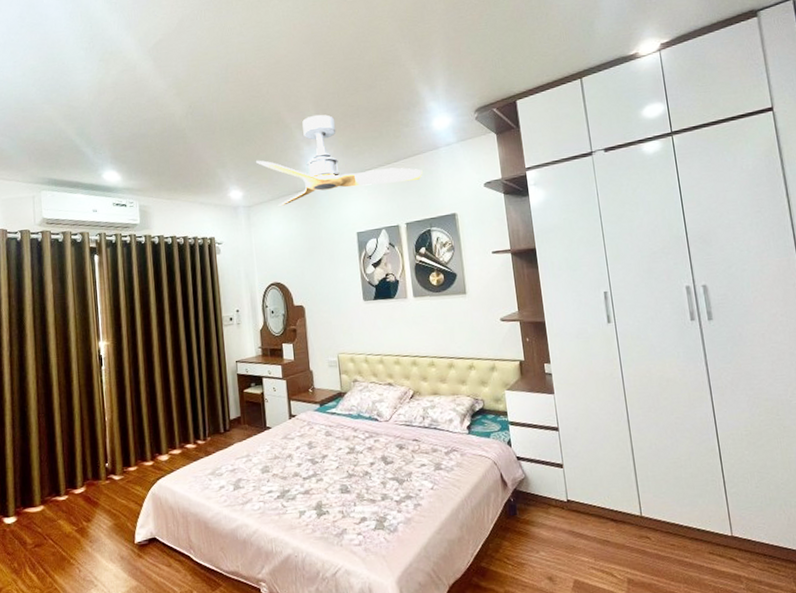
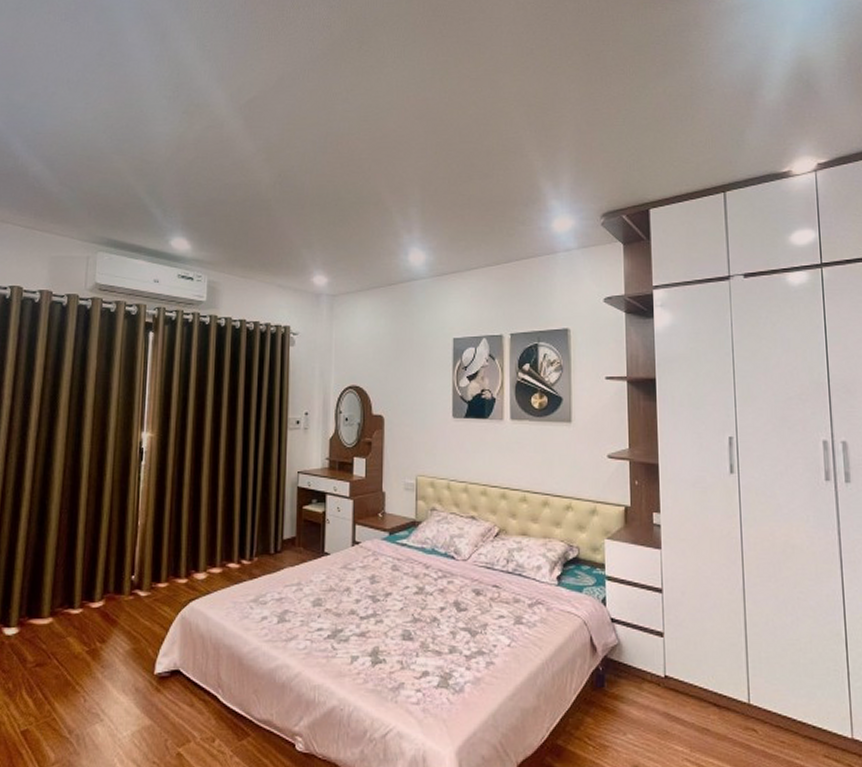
ceiling fan: present [256,114,423,206] -> none [347,200,536,299]

